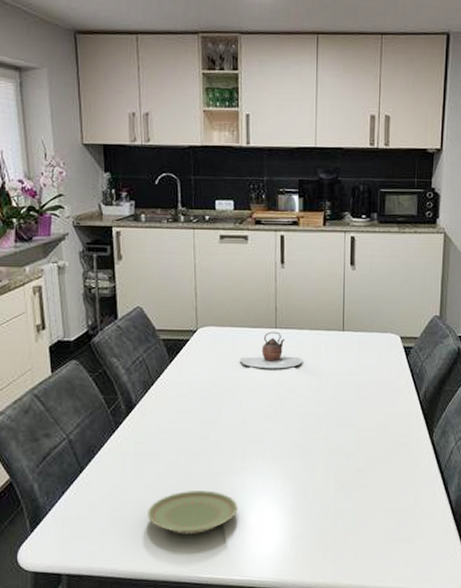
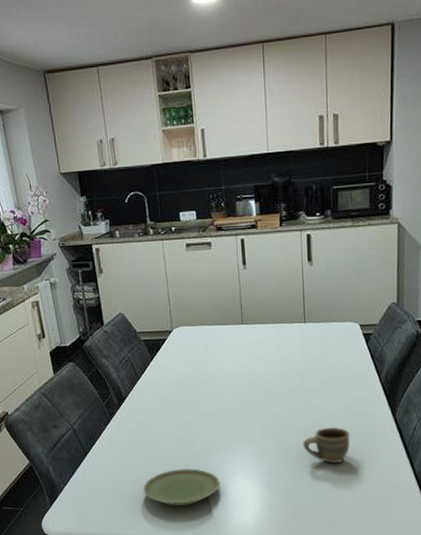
teapot: present [239,331,303,369] -> none [211,327,270,361]
cup: none [332,447,385,488] -> present [302,427,350,463]

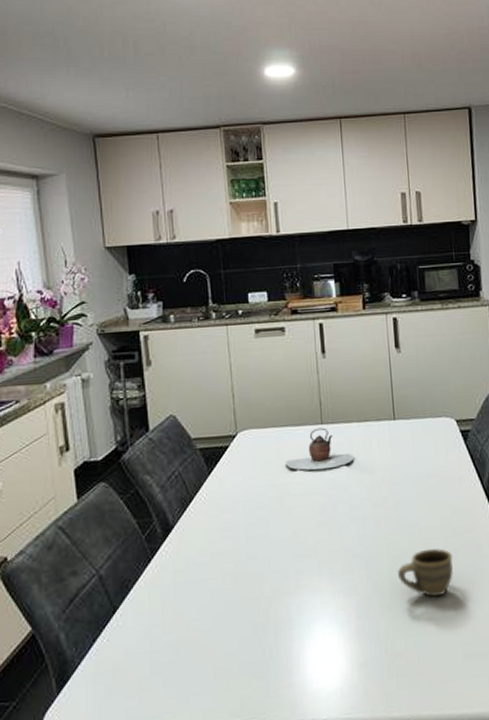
plate: present [143,468,220,506] -> none [193,618,295,676]
teapot: none [211,327,270,361] -> present [284,427,355,471]

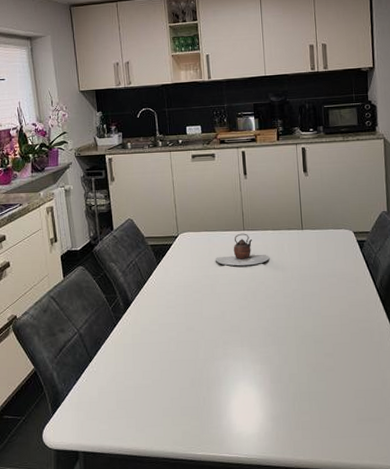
cup: present [397,548,453,597] -> none [303,333,350,370]

